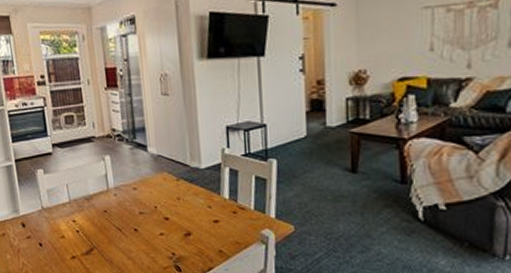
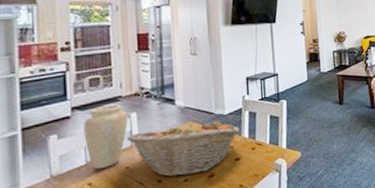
vase: none [63,145,103,208] -> present [83,104,129,169]
fruit basket: none [103,170,219,229] -> present [127,120,240,177]

